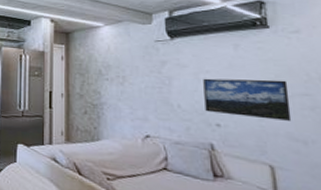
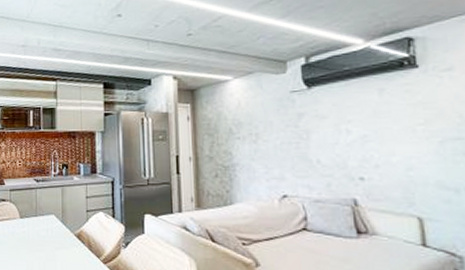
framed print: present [203,78,292,121] -> none [344,124,443,169]

